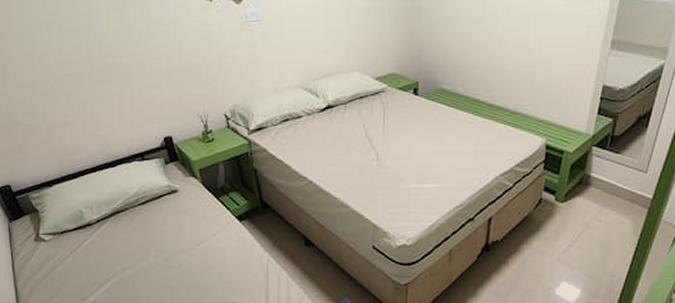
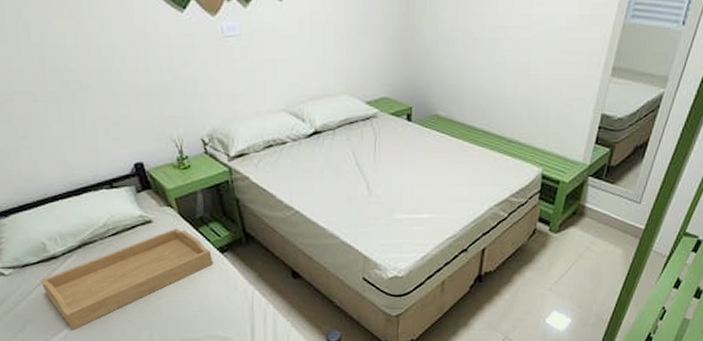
serving tray: none [76,197,232,293] -> present [40,228,214,329]

